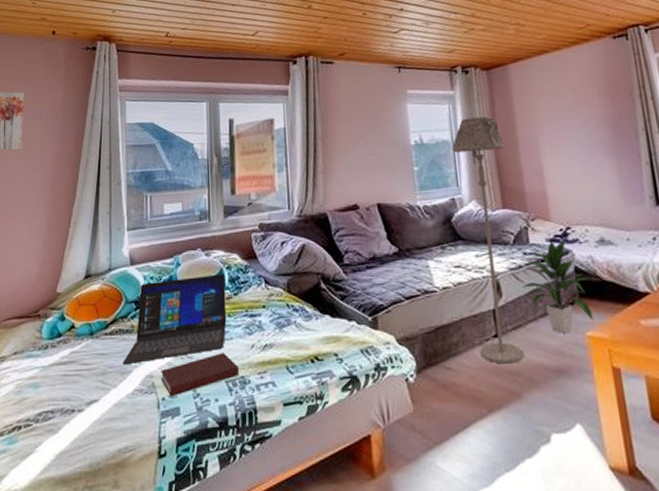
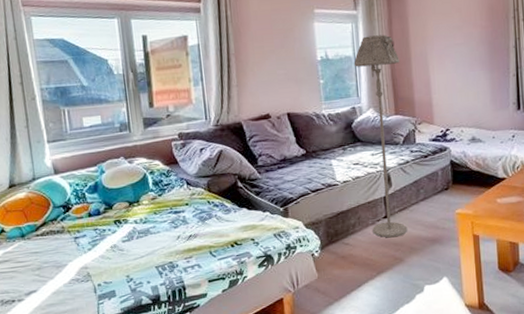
laptop: present [123,274,227,365] -> none [57,178,153,260]
notebook: present [161,353,239,397] -> none [94,244,167,283]
indoor plant: present [521,238,594,333] -> none [407,138,462,212]

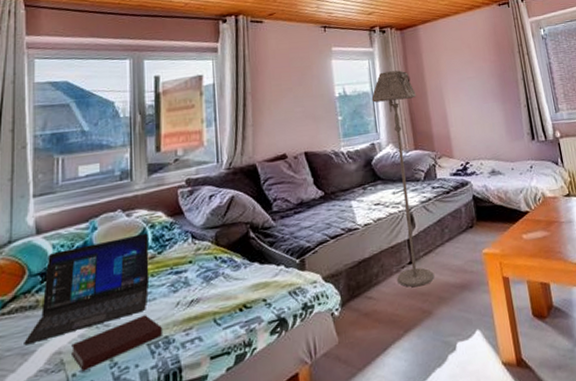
laptop: none [57,178,153,260] -> present [24,233,150,346]
notebook: none [94,244,167,283] -> present [72,315,162,372]

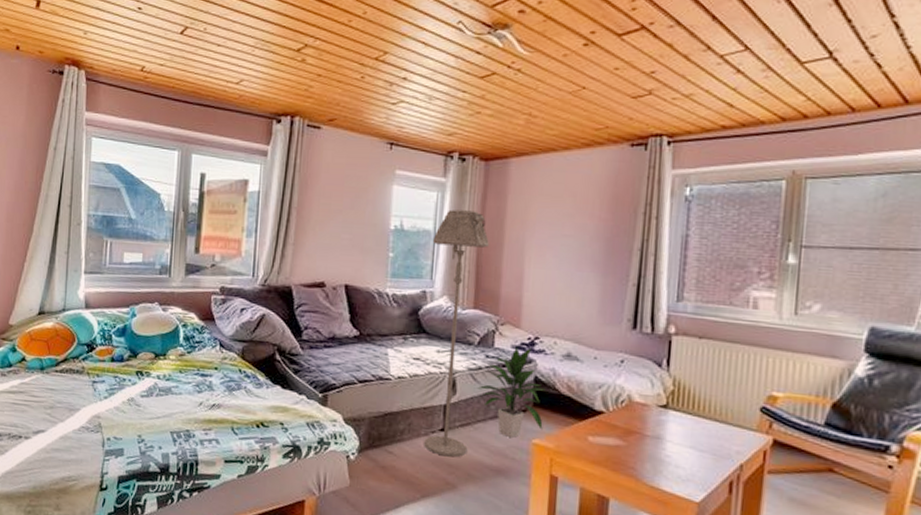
laptop: present [24,233,150,346] -> none [71,328,180,403]
notebook: present [72,315,162,372] -> none [108,405,185,439]
indoor plant: none [431,172,488,254] -> present [477,347,544,438]

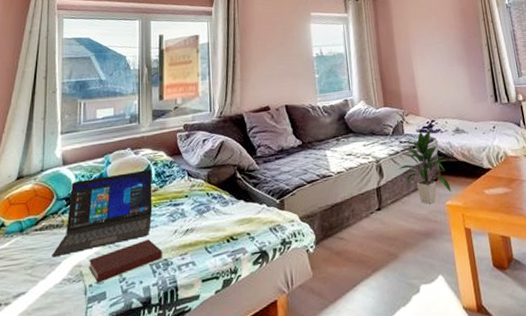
laptop: none [71,328,180,403] -> present [52,169,153,258]
notebook: none [108,405,185,439] -> present [89,239,162,283]
floor lamp: present [424,209,489,458] -> none [345,34,401,232]

